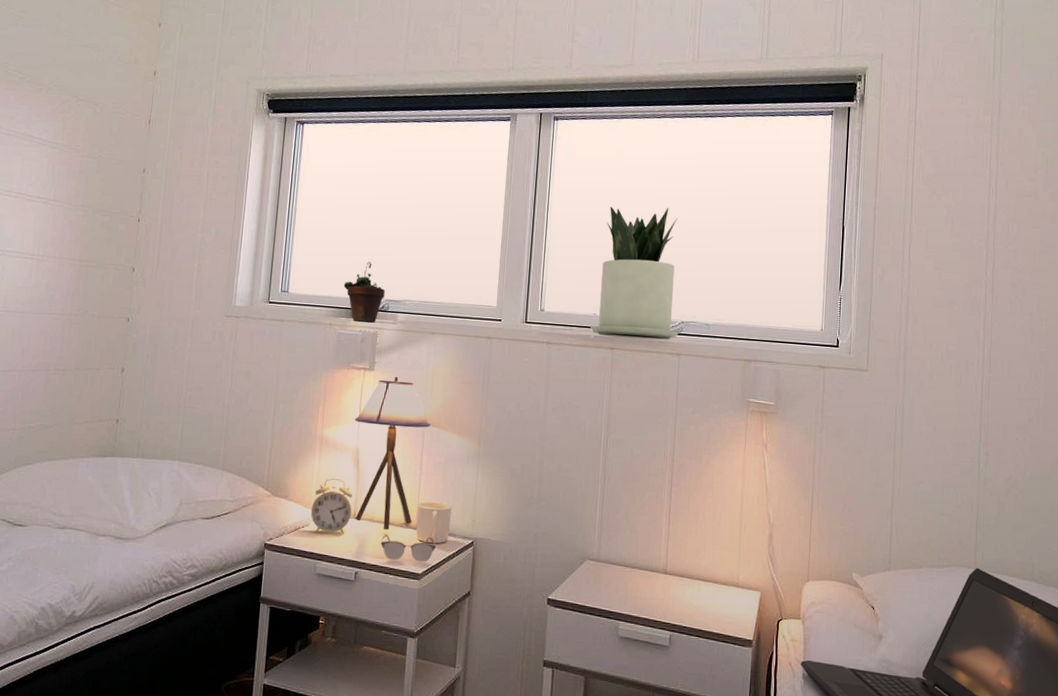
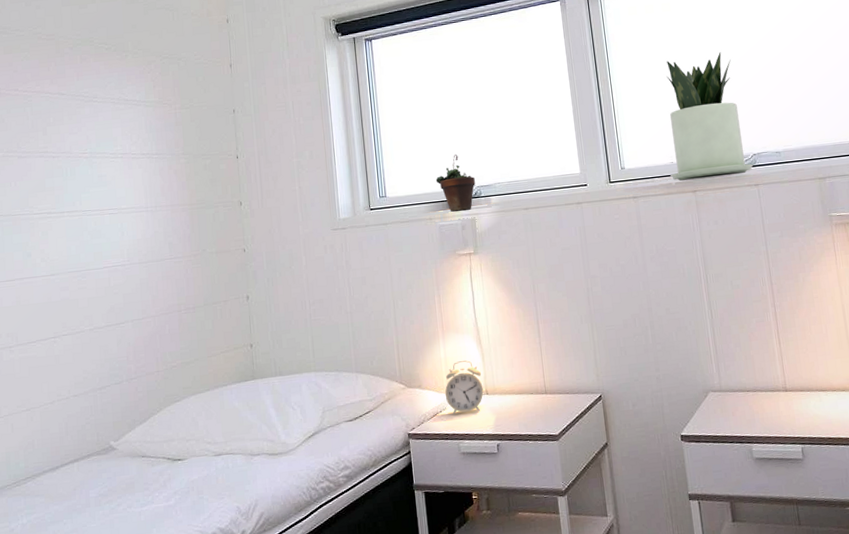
table lamp: present [354,377,431,531] -> none [469,256,541,400]
eyeglasses: present [380,534,437,562] -> none [515,398,568,427]
mug: present [415,501,452,544] -> none [543,364,578,405]

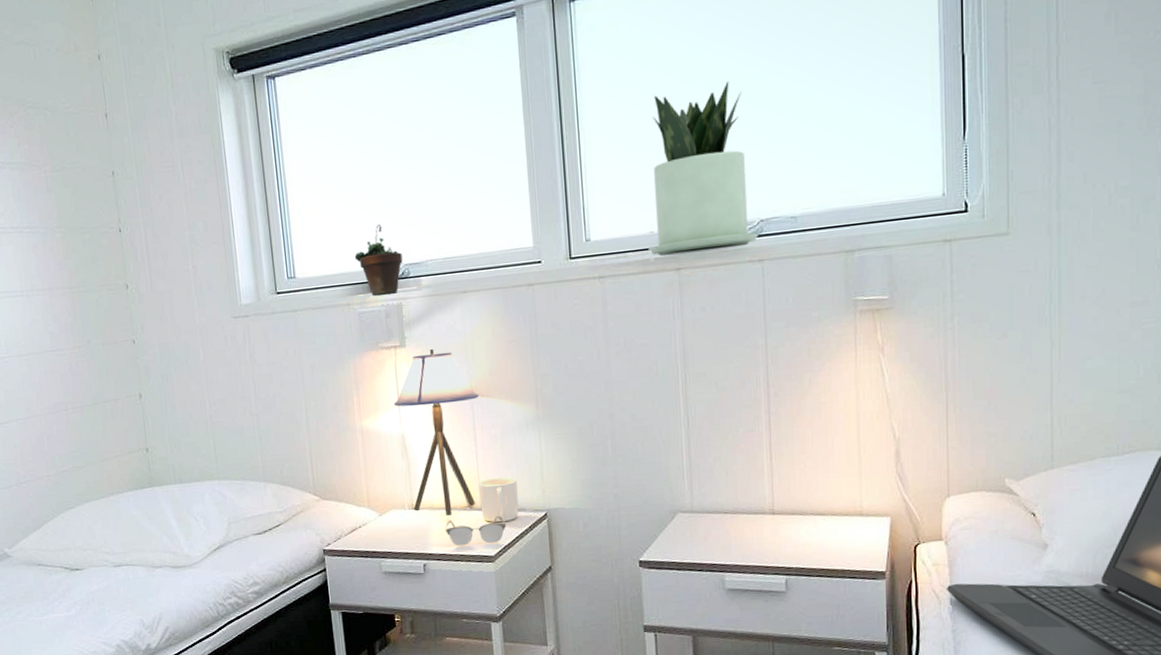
alarm clock: present [444,360,484,415] -> none [364,470,409,530]
table lamp: none [469,256,541,400] -> present [393,349,479,517]
eyeglasses: none [515,398,568,427] -> present [444,515,507,546]
mug: none [543,364,578,405] -> present [478,477,519,523]

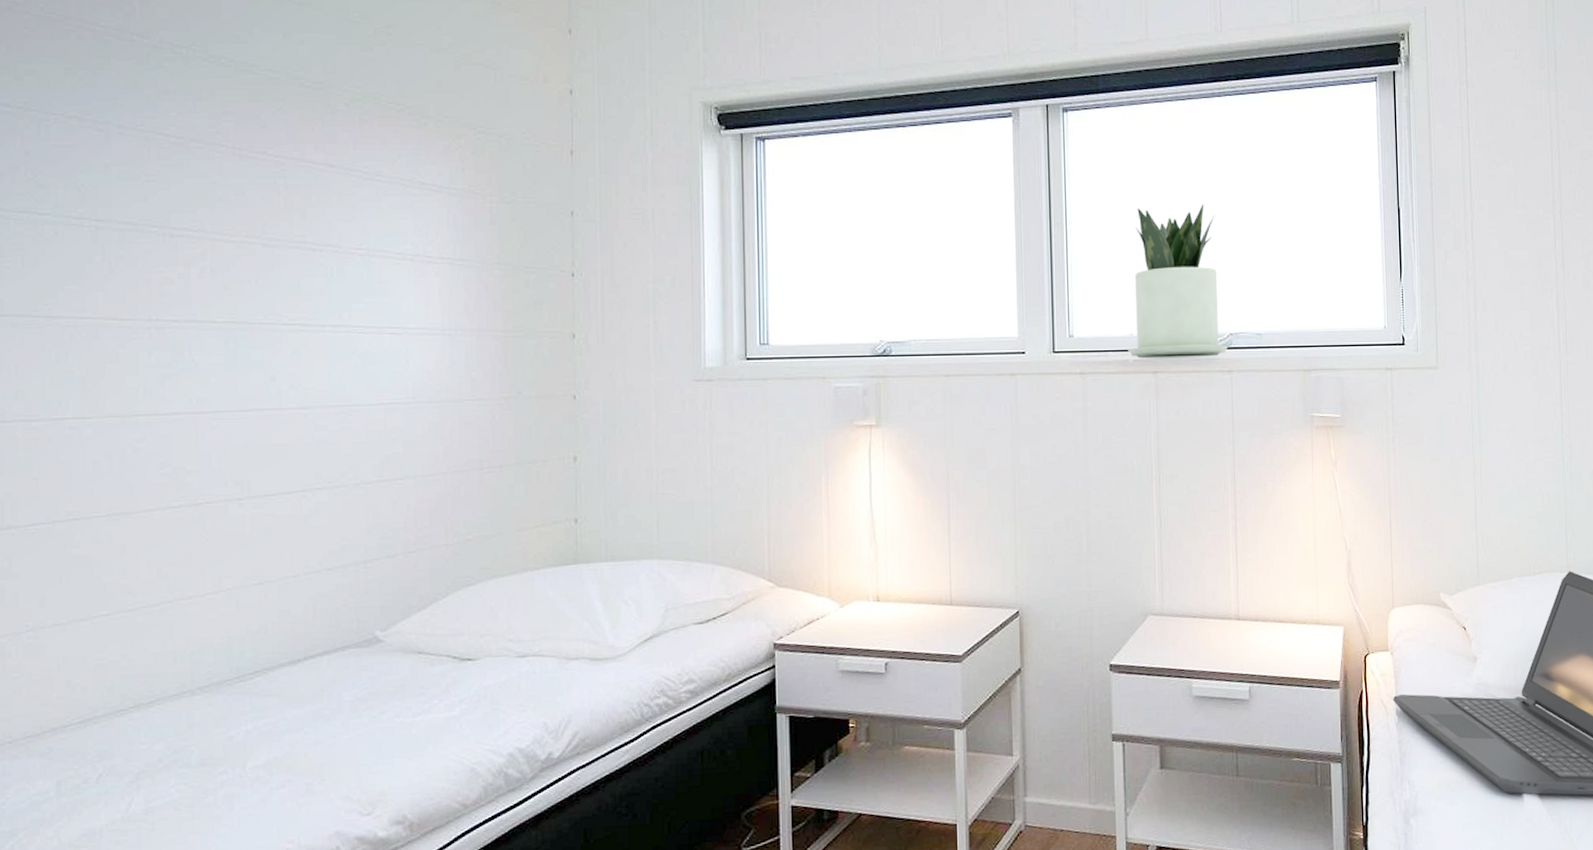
succulent plant: present [354,223,403,297] -> none [834,298,885,372]
table lamp: present [393,349,479,517] -> none [864,432,956,611]
eyeglasses: present [444,515,507,546] -> none [911,611,977,644]
mug: present [478,477,519,523] -> none [950,570,990,620]

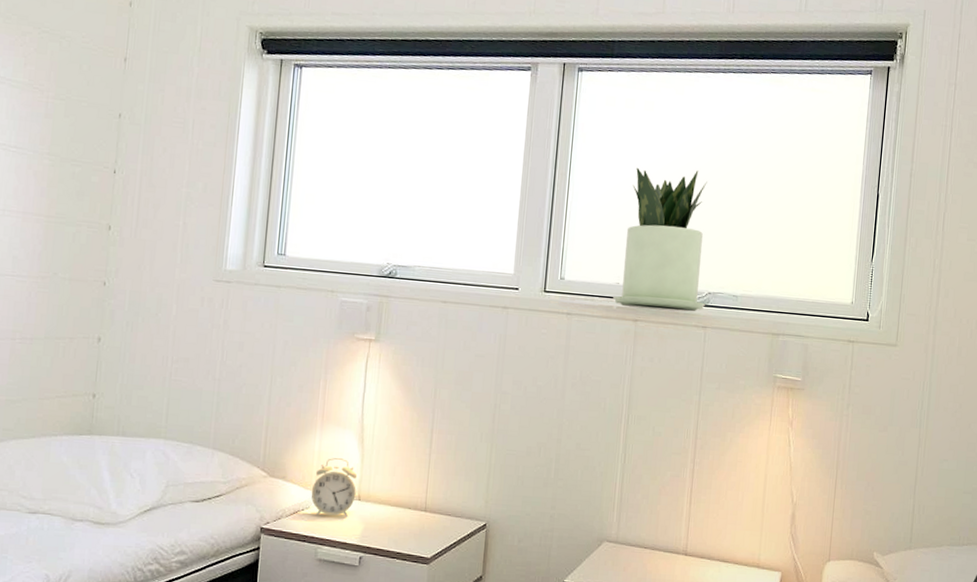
alarm clock: none [824,557,874,623] -> present [311,457,358,518]

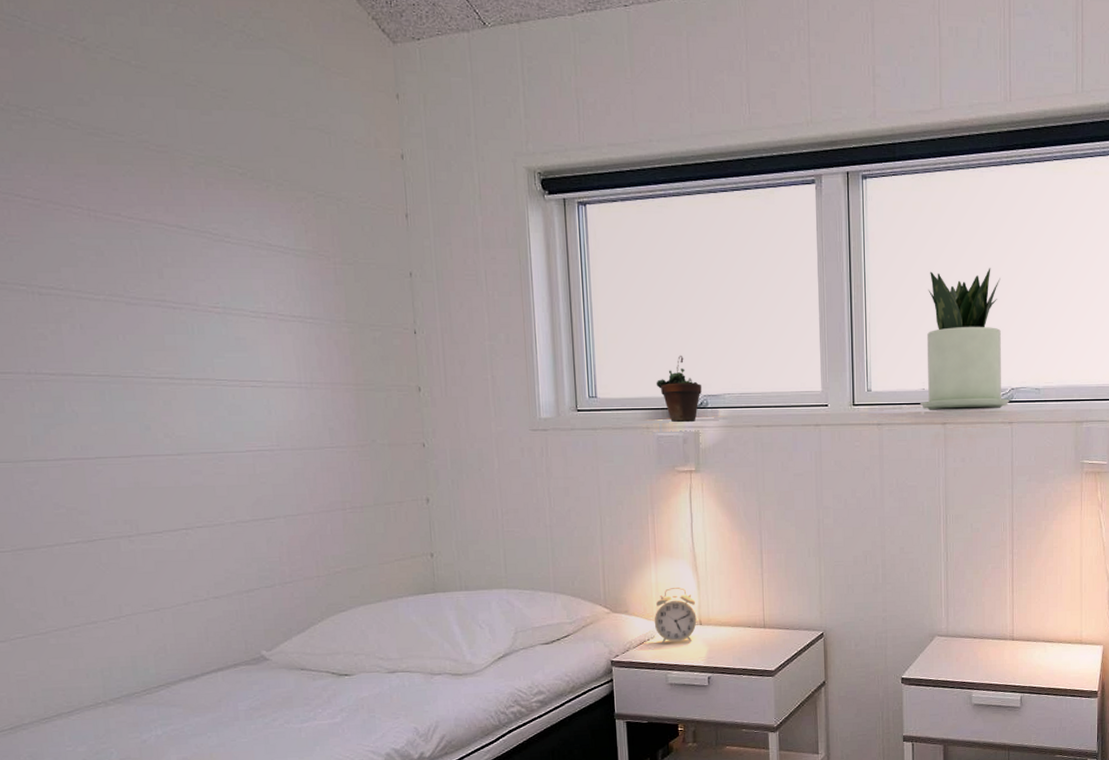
succulent plant: none [347,222,393,291] -> present [656,355,702,423]

